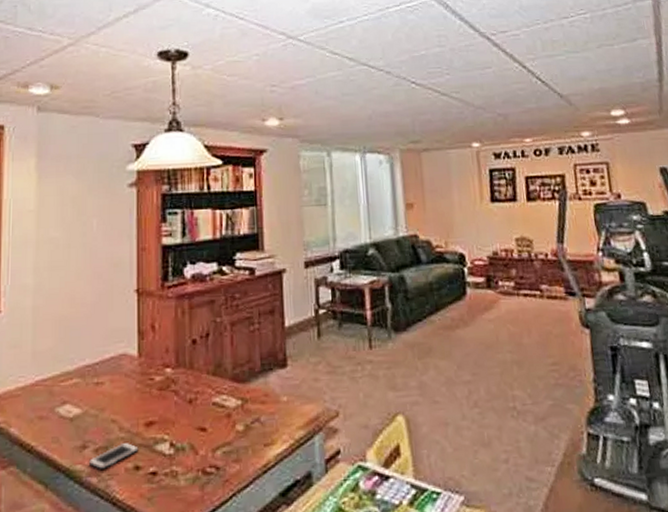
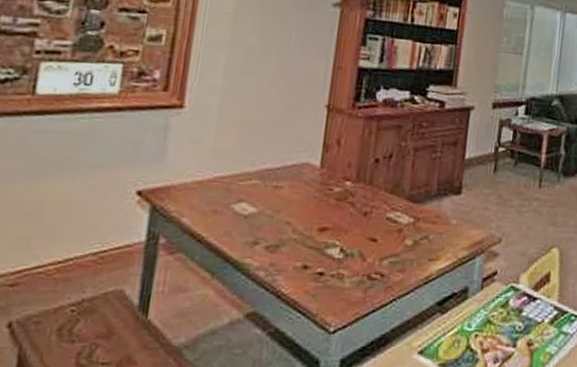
cell phone: present [88,442,139,469] -> none [257,243,310,265]

